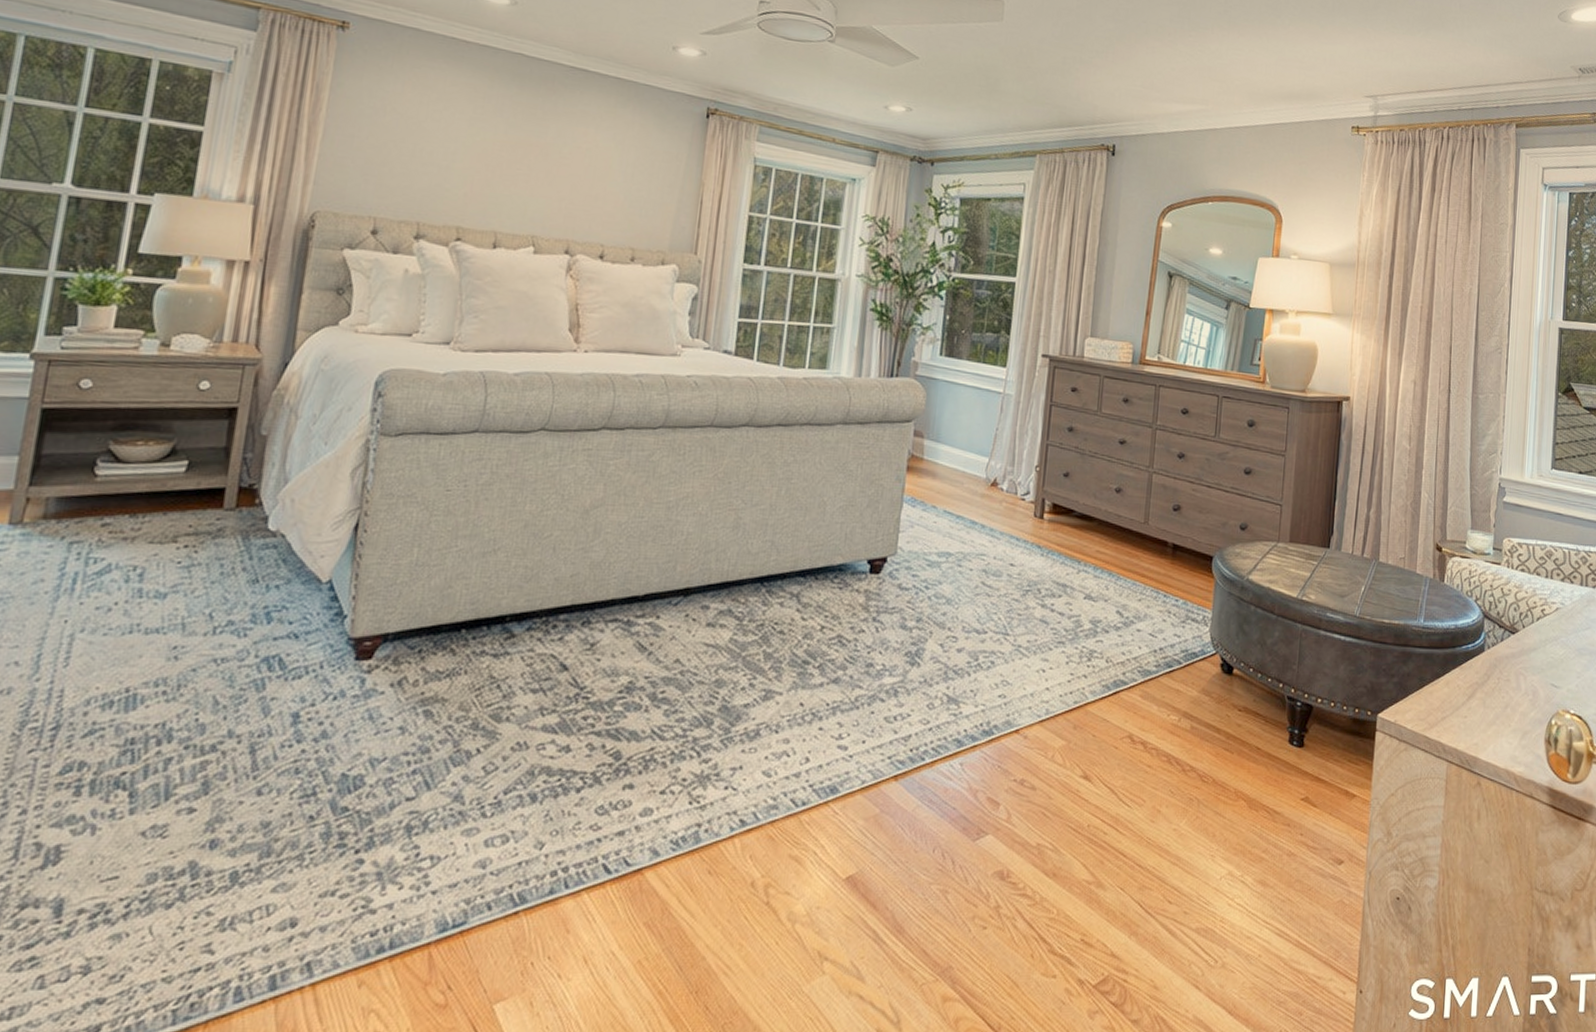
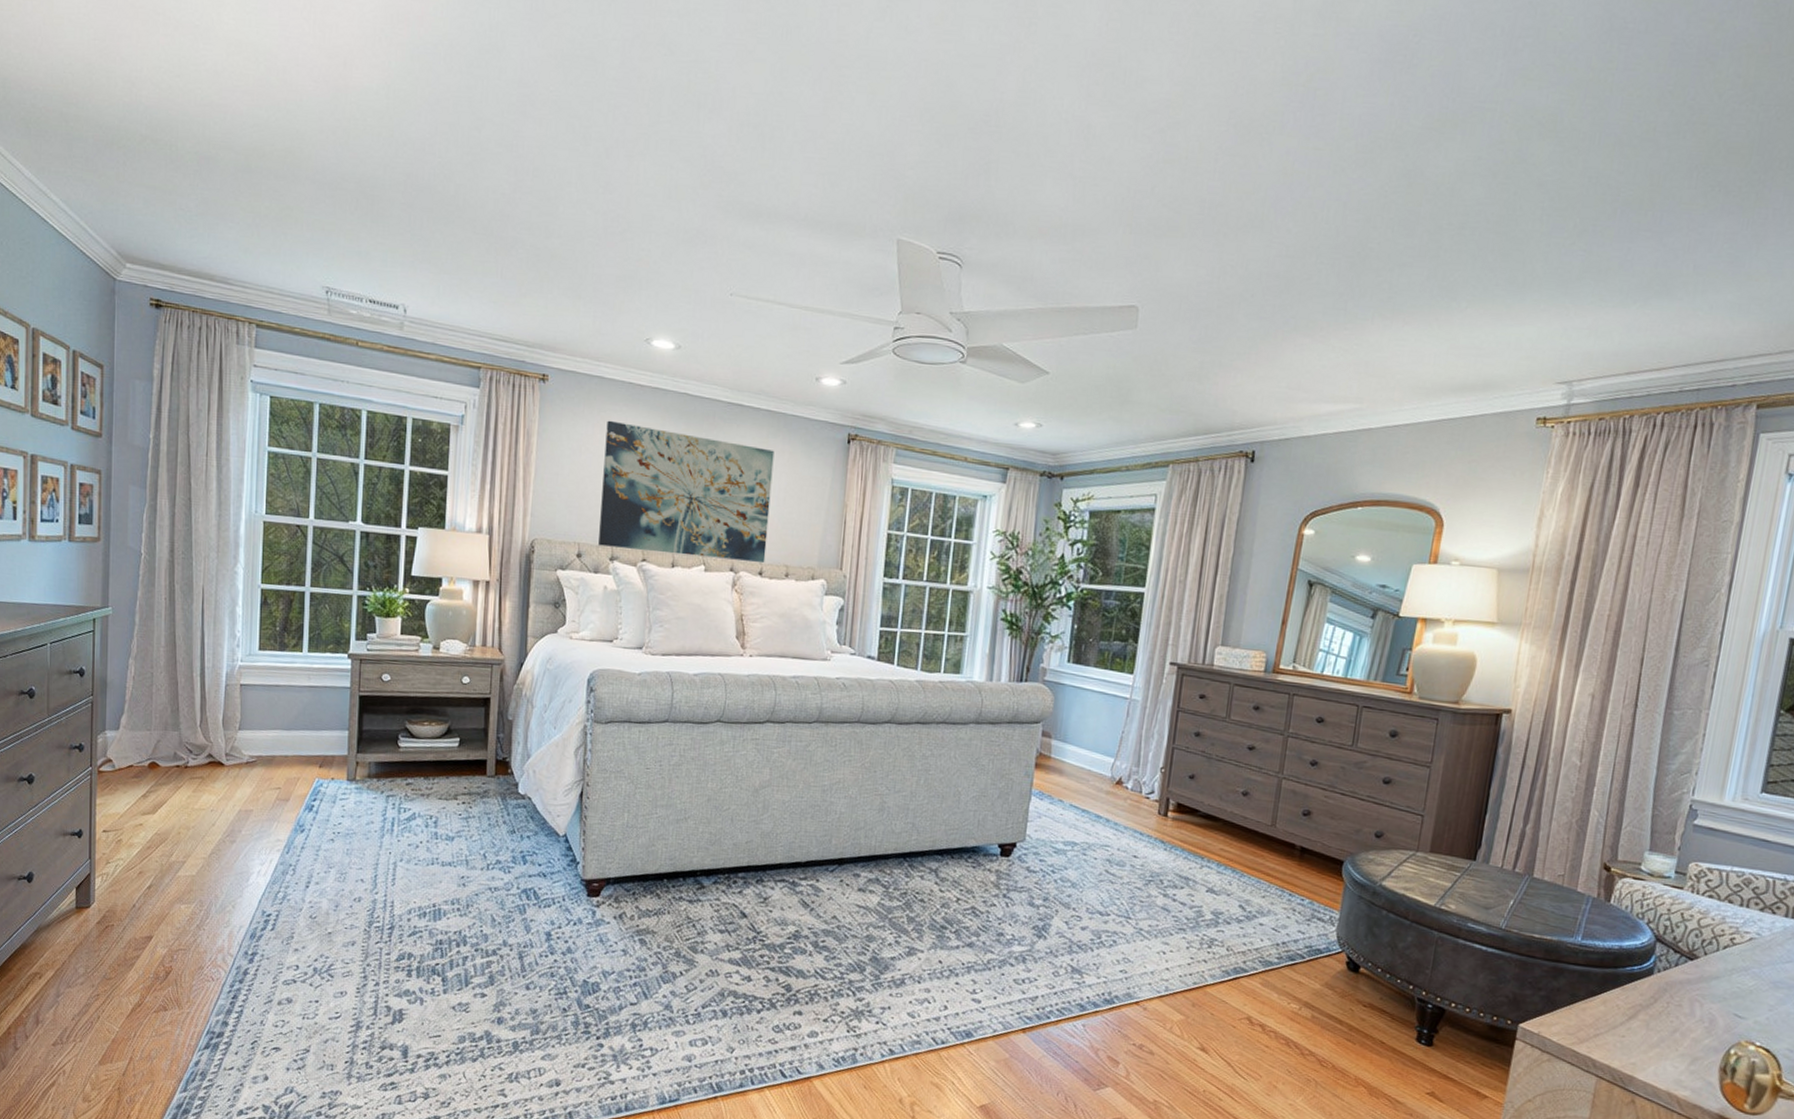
wall art: none [401,78,623,245] -> present [598,420,775,562]

